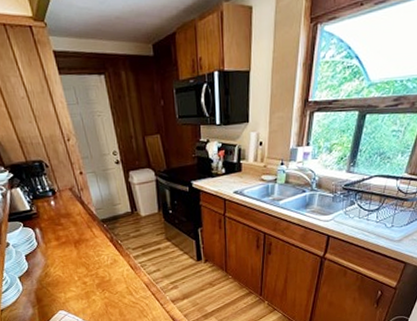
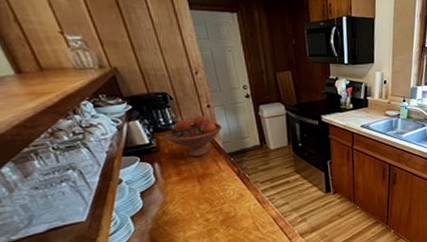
fruit bowl: none [42,182,94,223] -> present [164,115,222,157]

